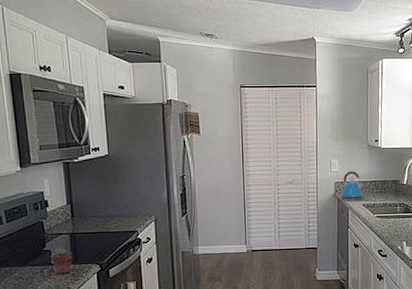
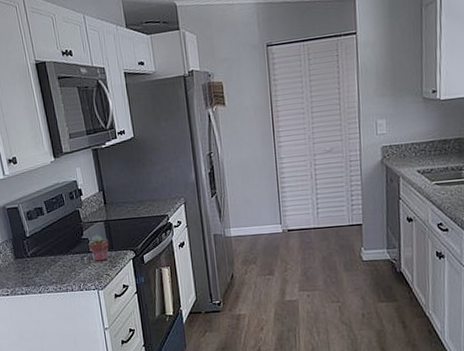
kettle: present [339,171,364,201] -> none [388,131,419,168]

